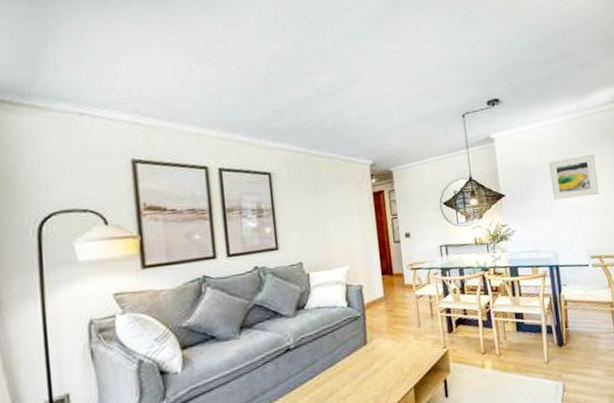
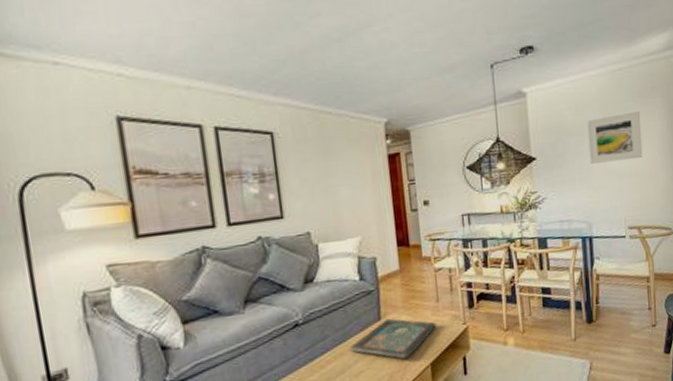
decorative tray: none [337,342,419,382] -> present [349,318,437,359]

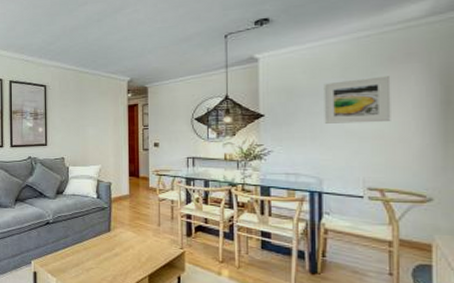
decorative tray: present [349,318,437,359] -> none [84,231,157,266]

